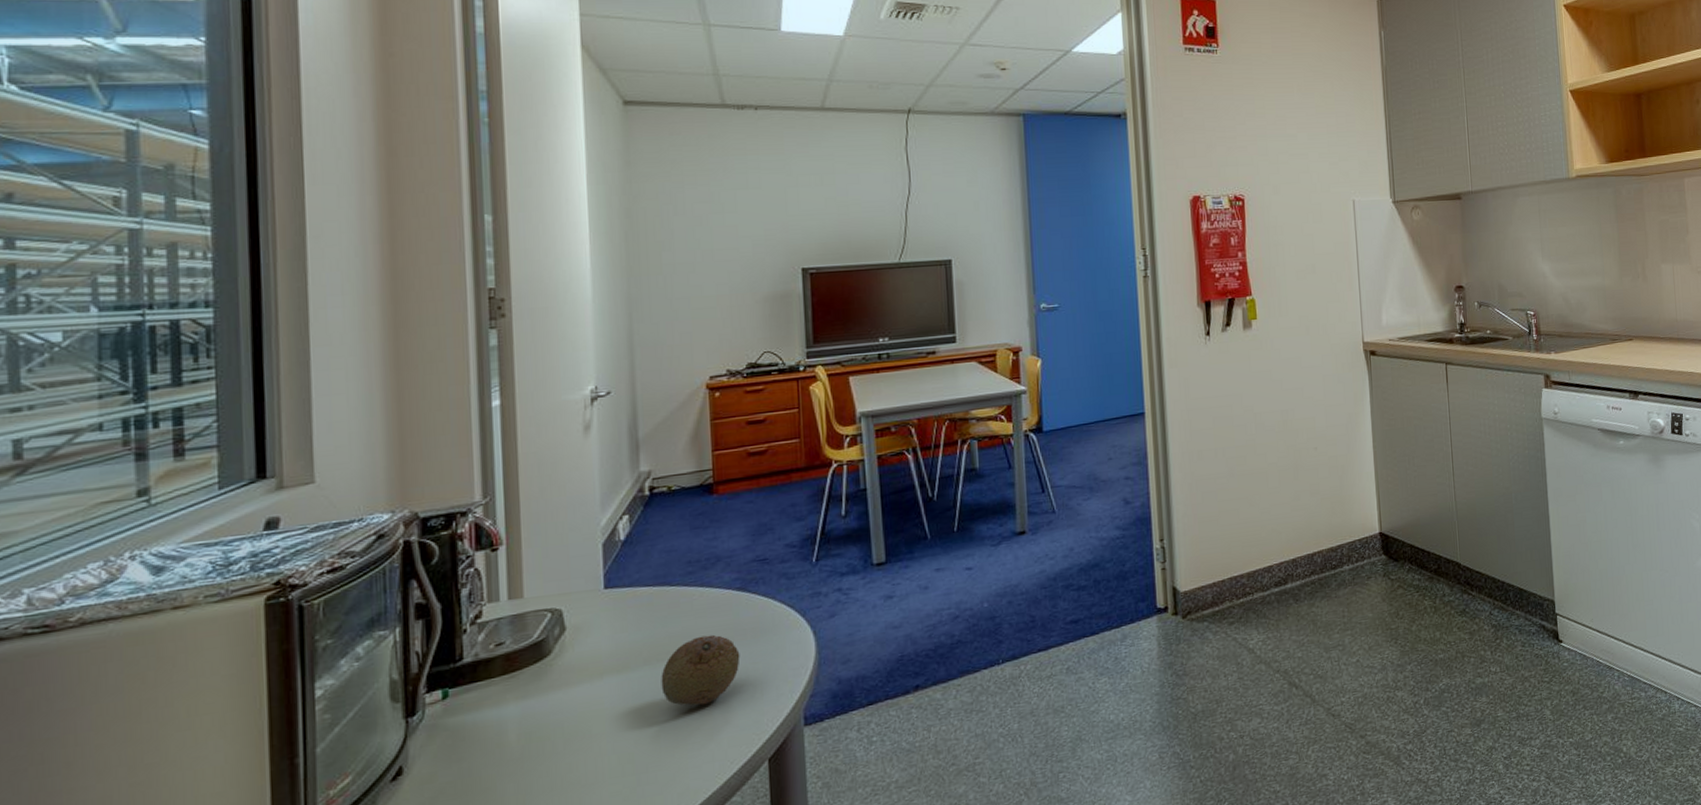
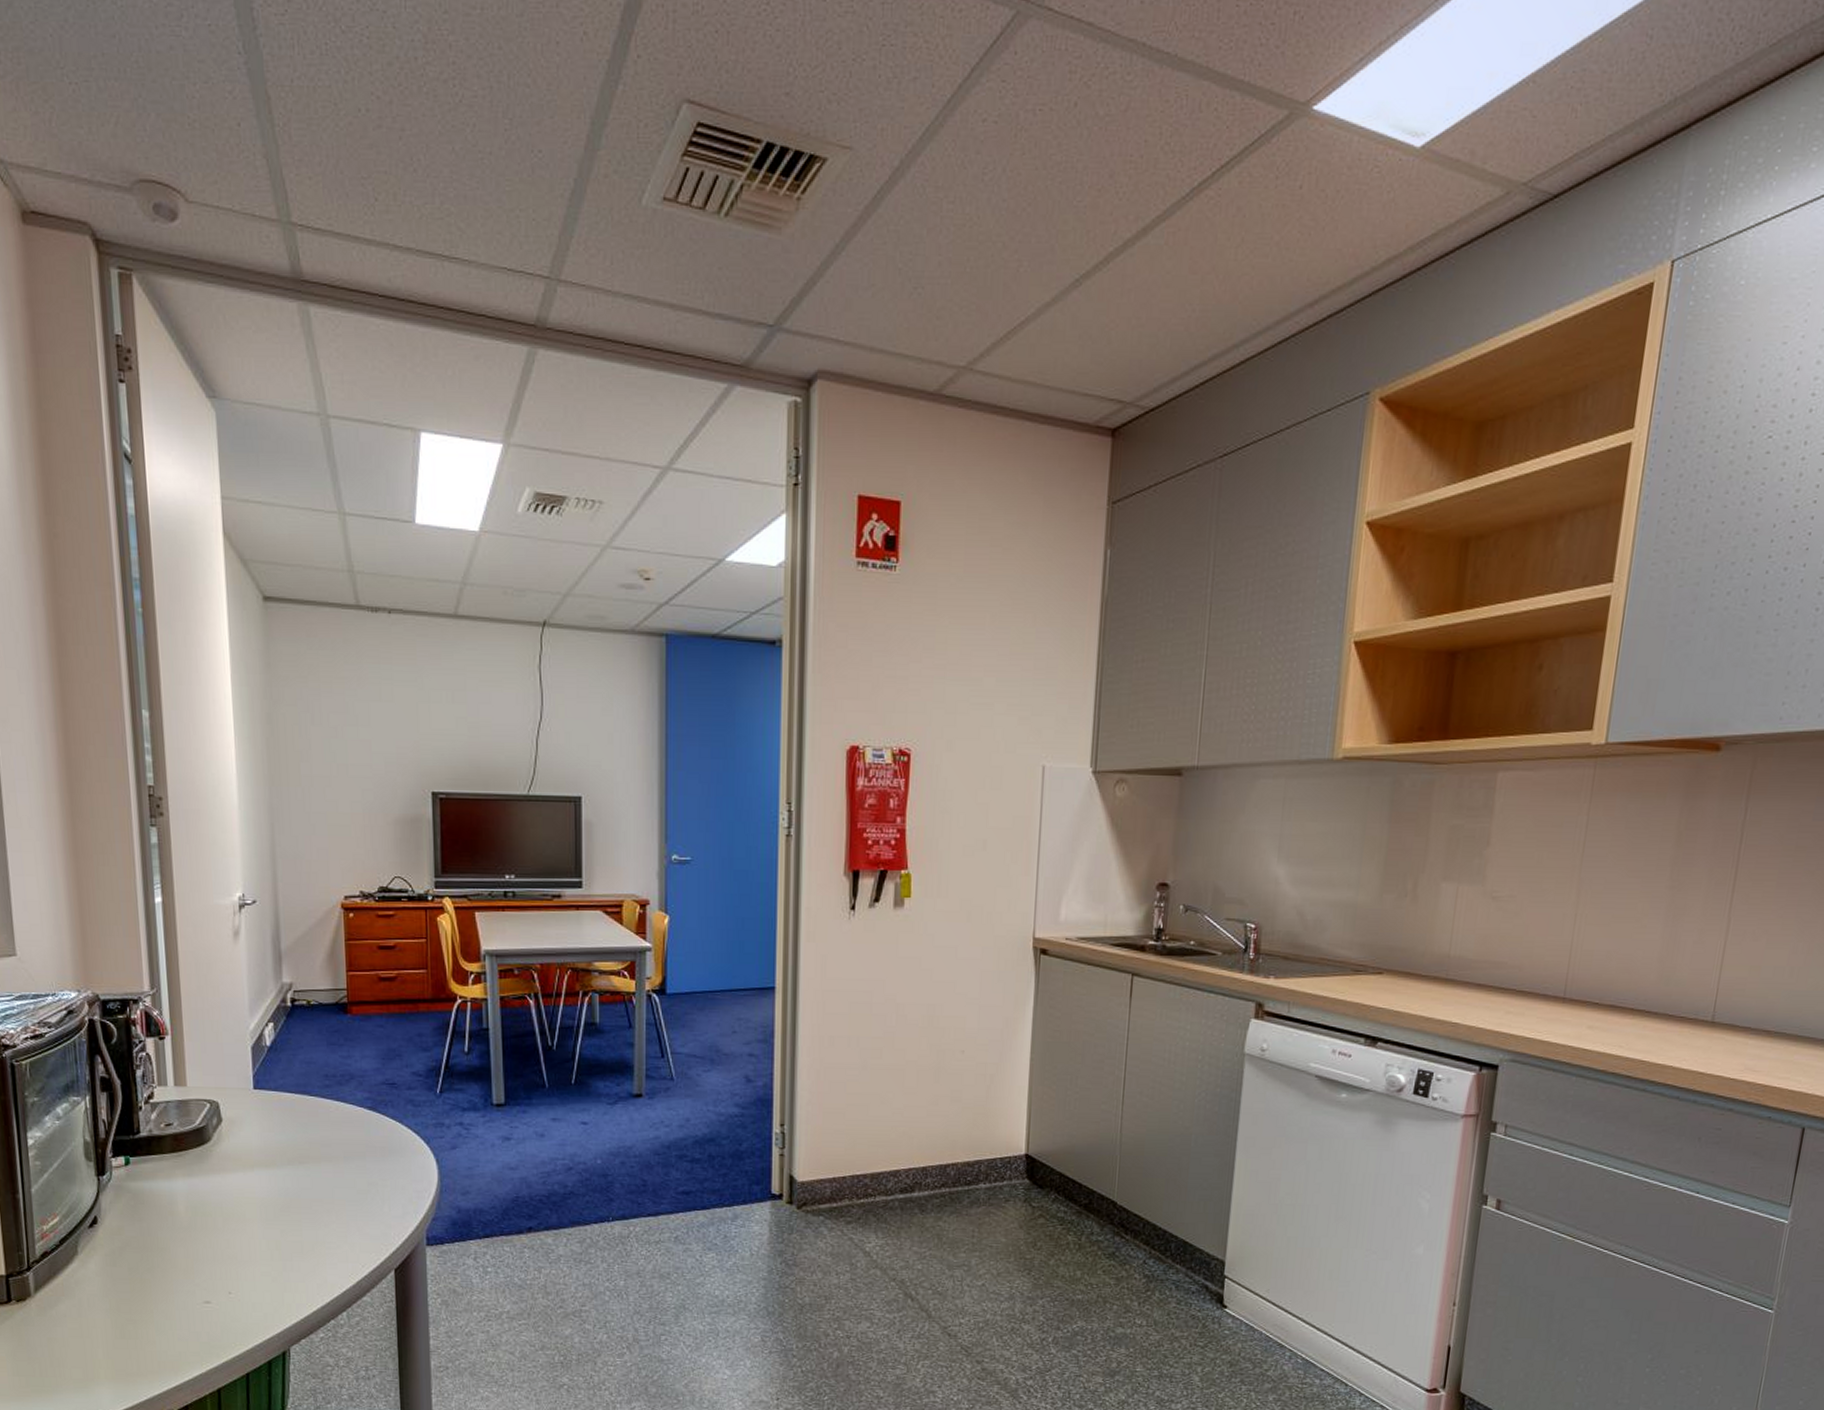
fruit: present [661,634,740,706] -> none [302,1147,371,1210]

